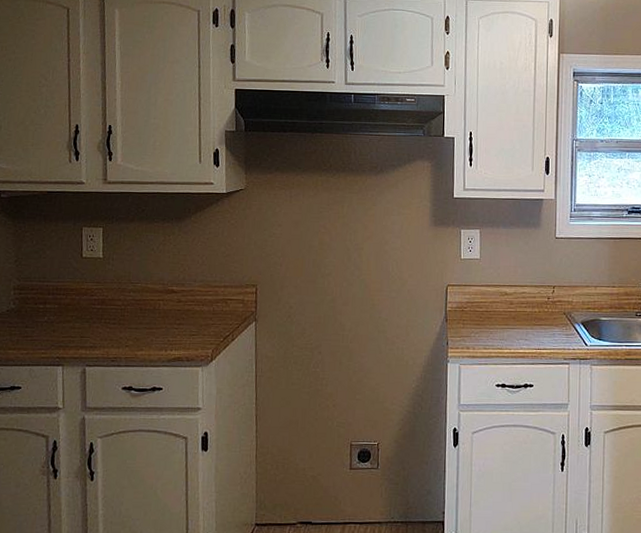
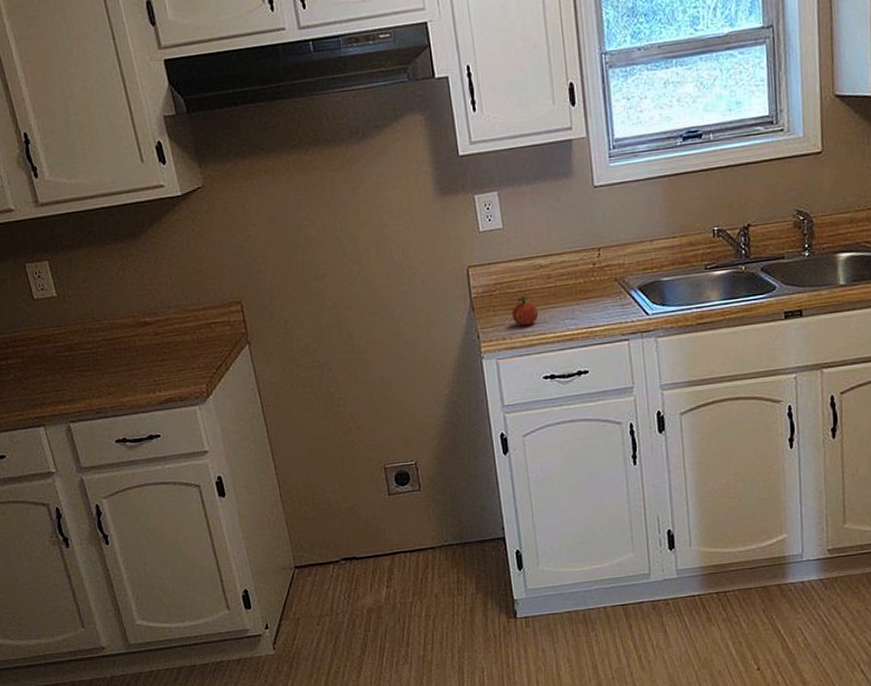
apple: none [477,316,499,340] -> present [512,296,539,326]

